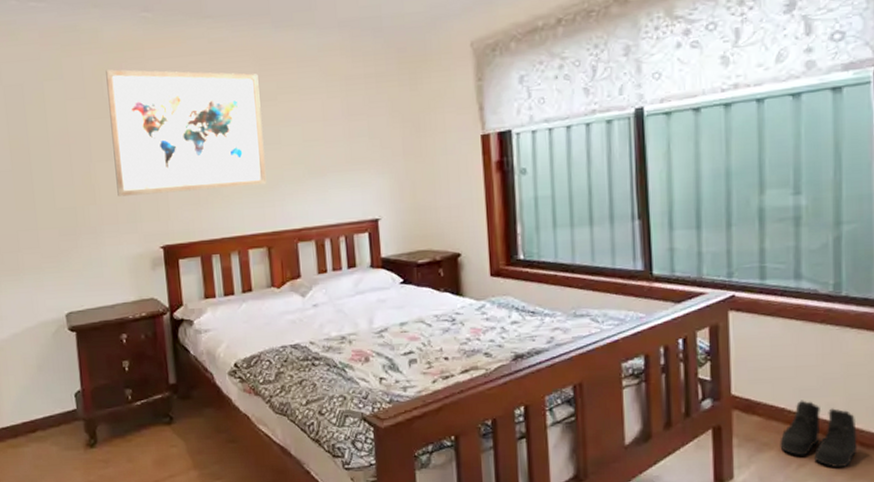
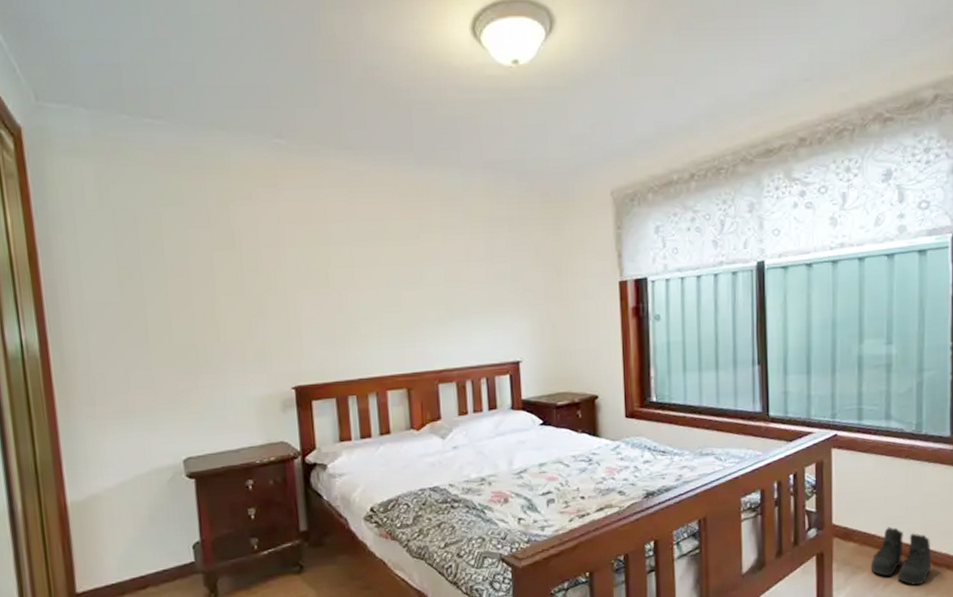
wall art: present [106,69,267,197] -> none [233,197,407,334]

